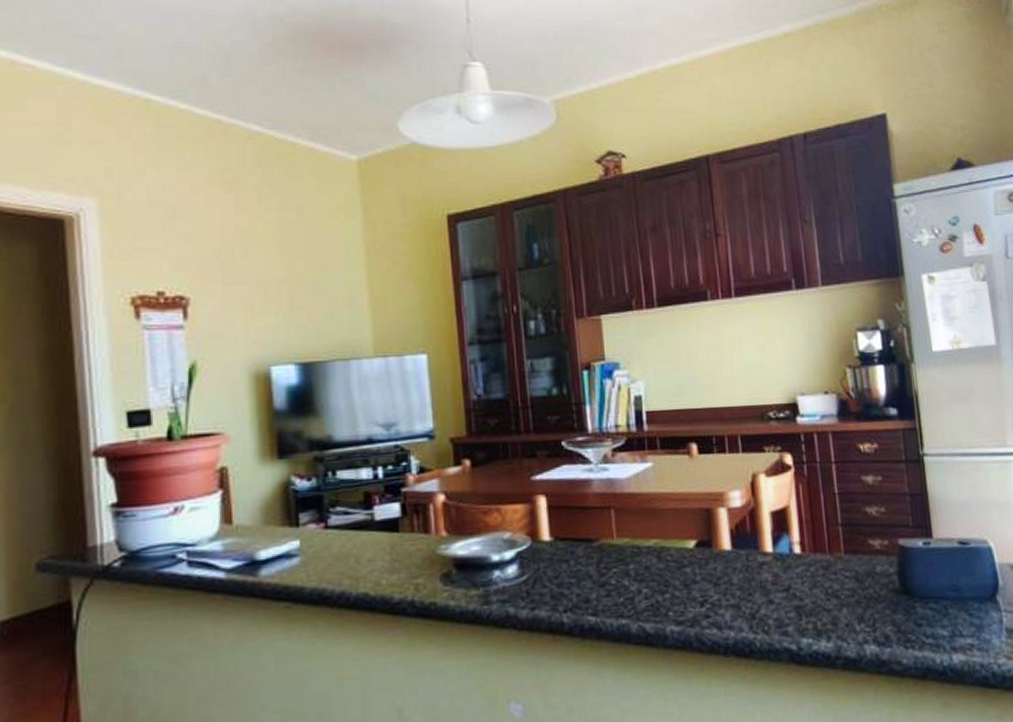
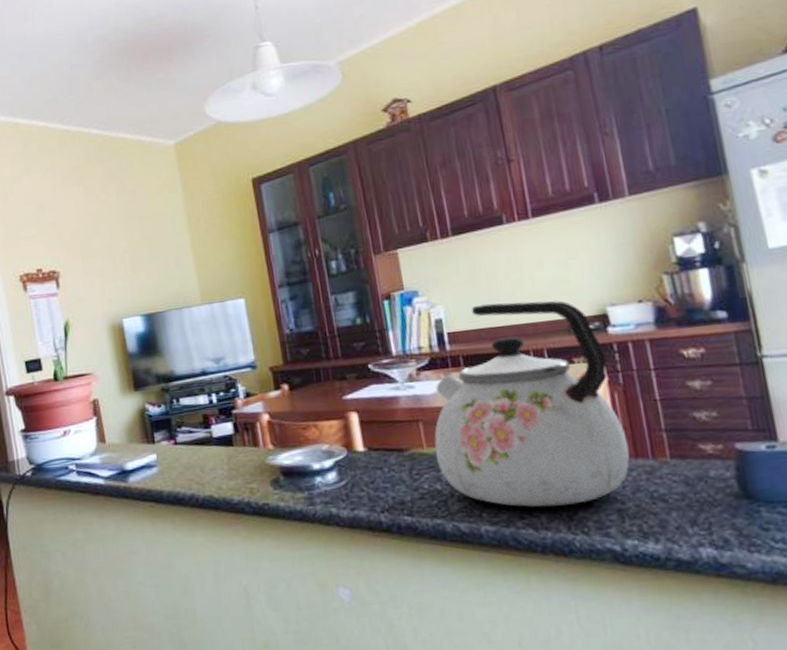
kettle: none [625,383,809,605] -> present [434,300,630,507]

